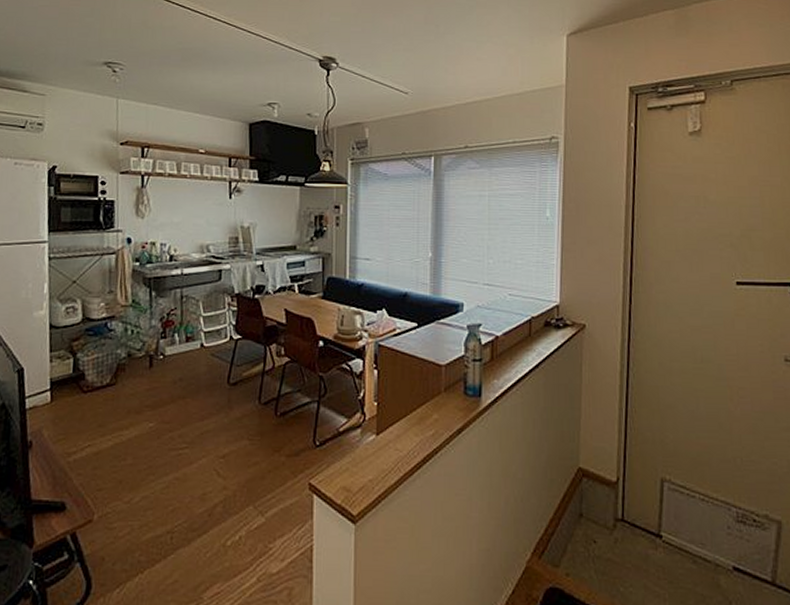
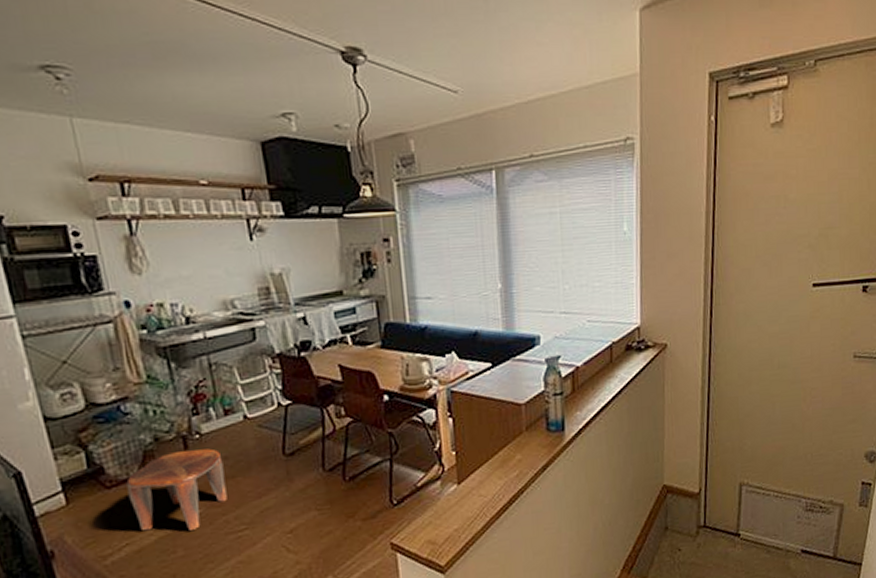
stool: none [98,369,178,441] -> present [126,448,227,531]

